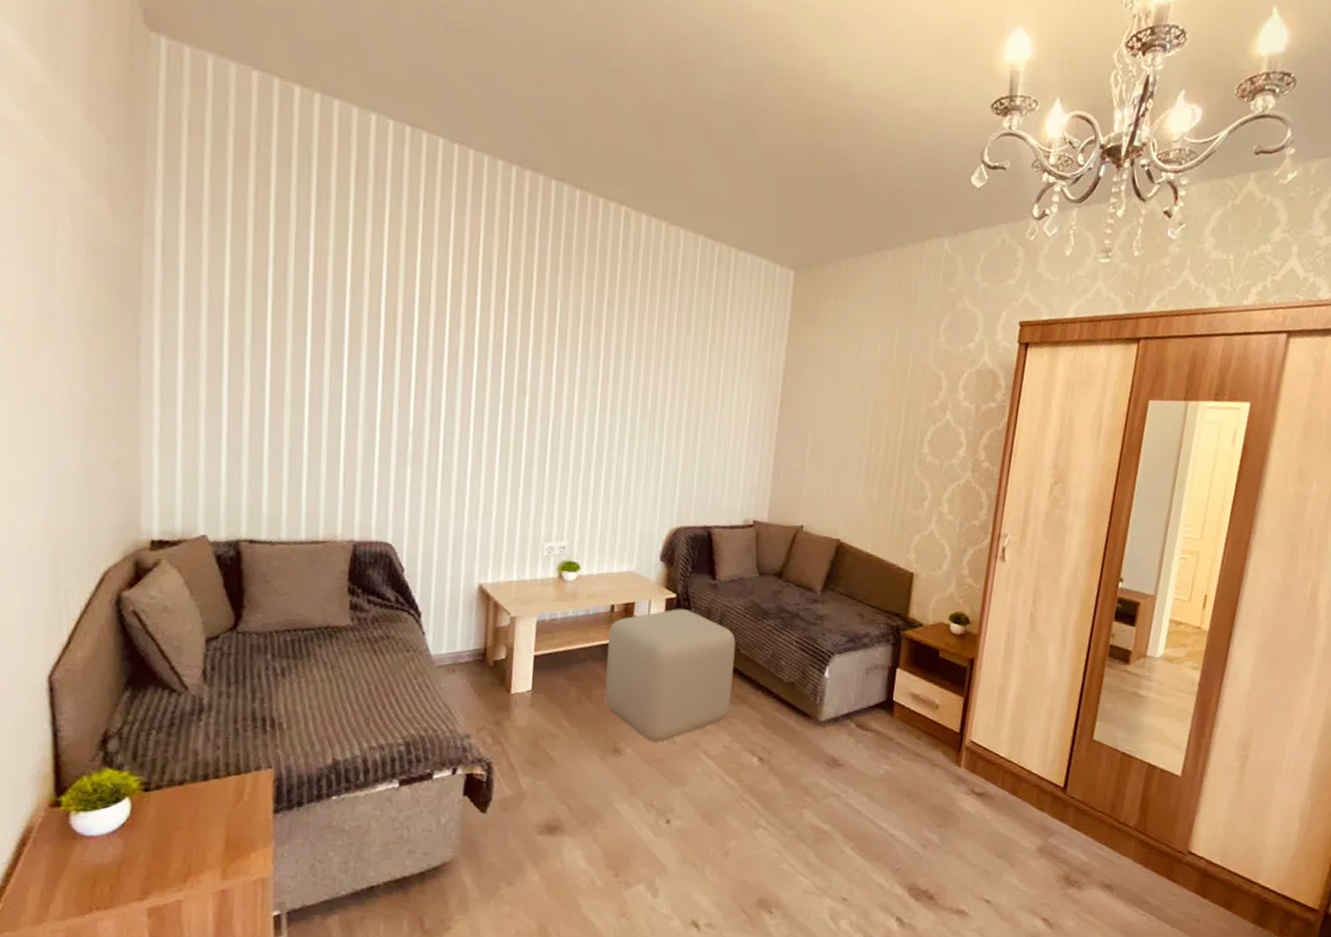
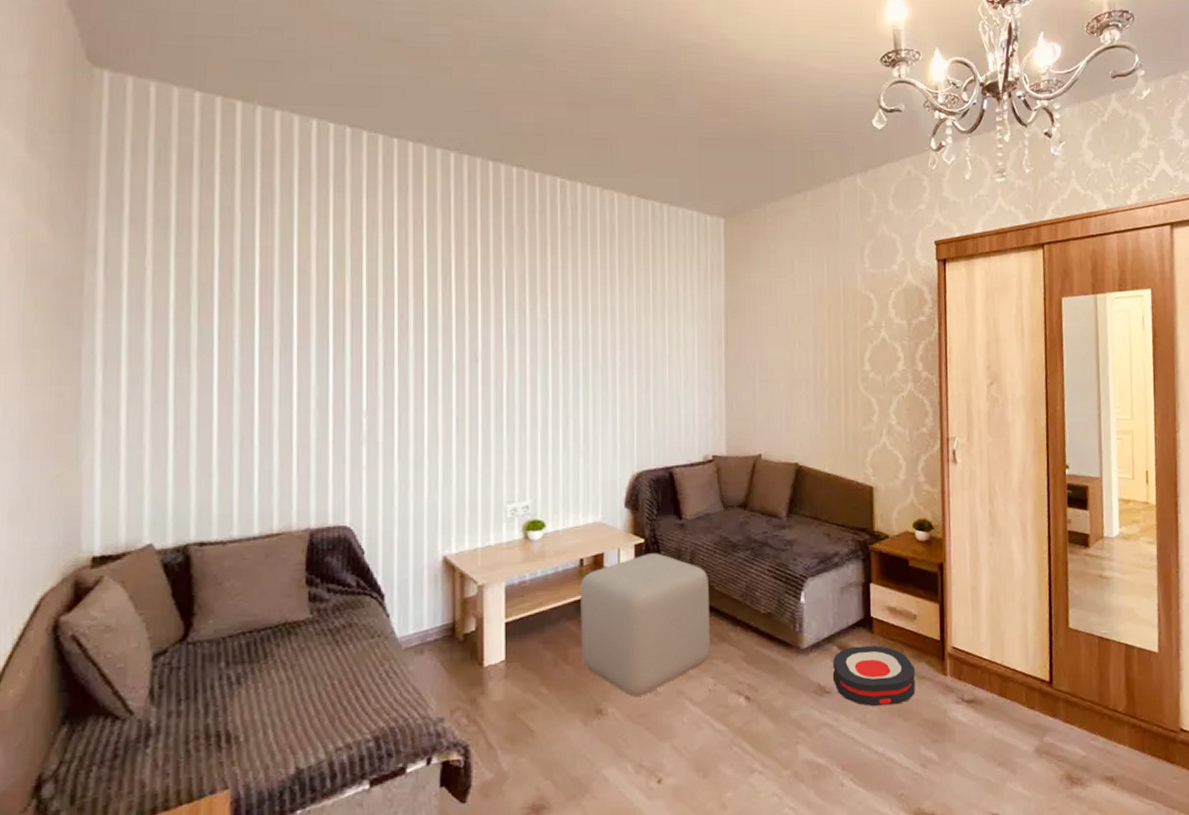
robot vacuum: none [846,726,930,787] -> present [832,645,915,707]

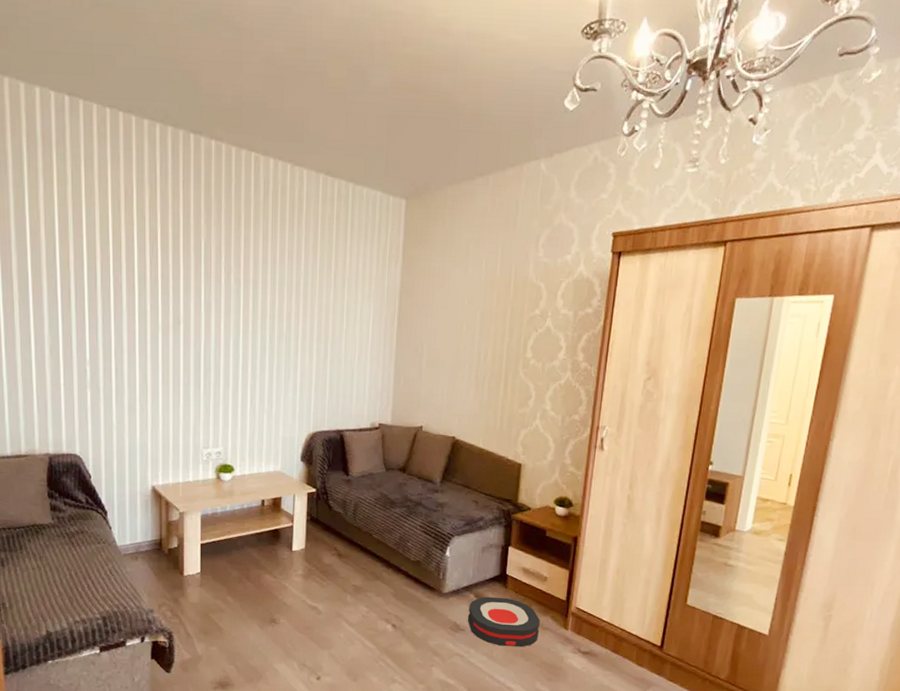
pouf: present [580,553,710,697] -> none [260,501,368,613]

